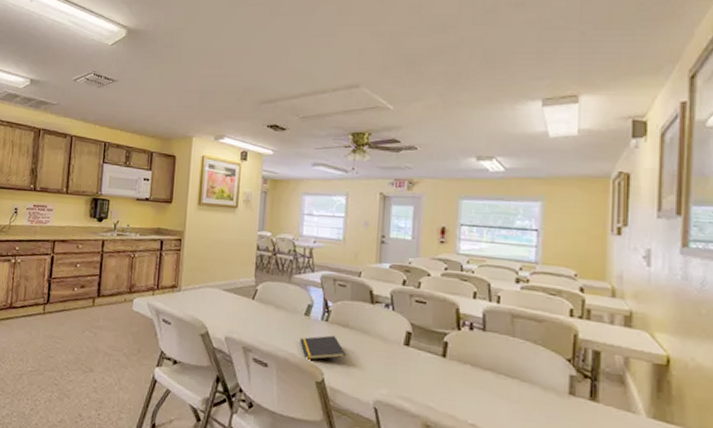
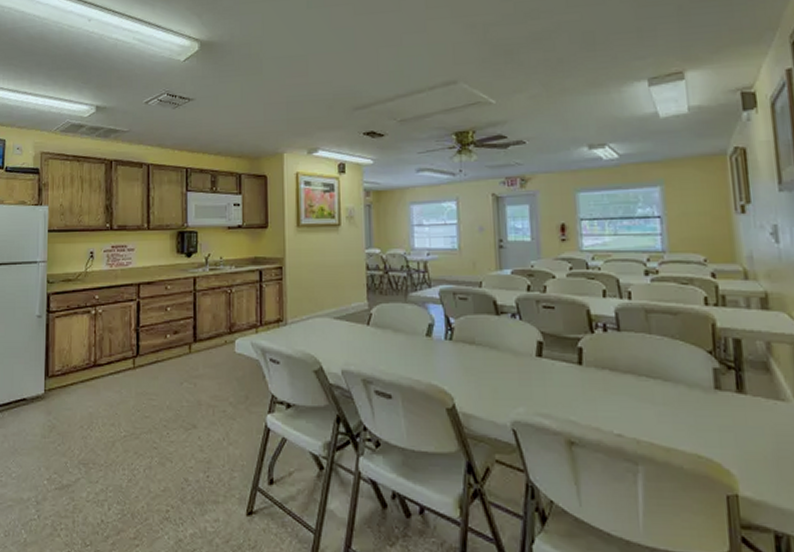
notepad: present [300,335,346,361] -> none [424,355,476,386]

